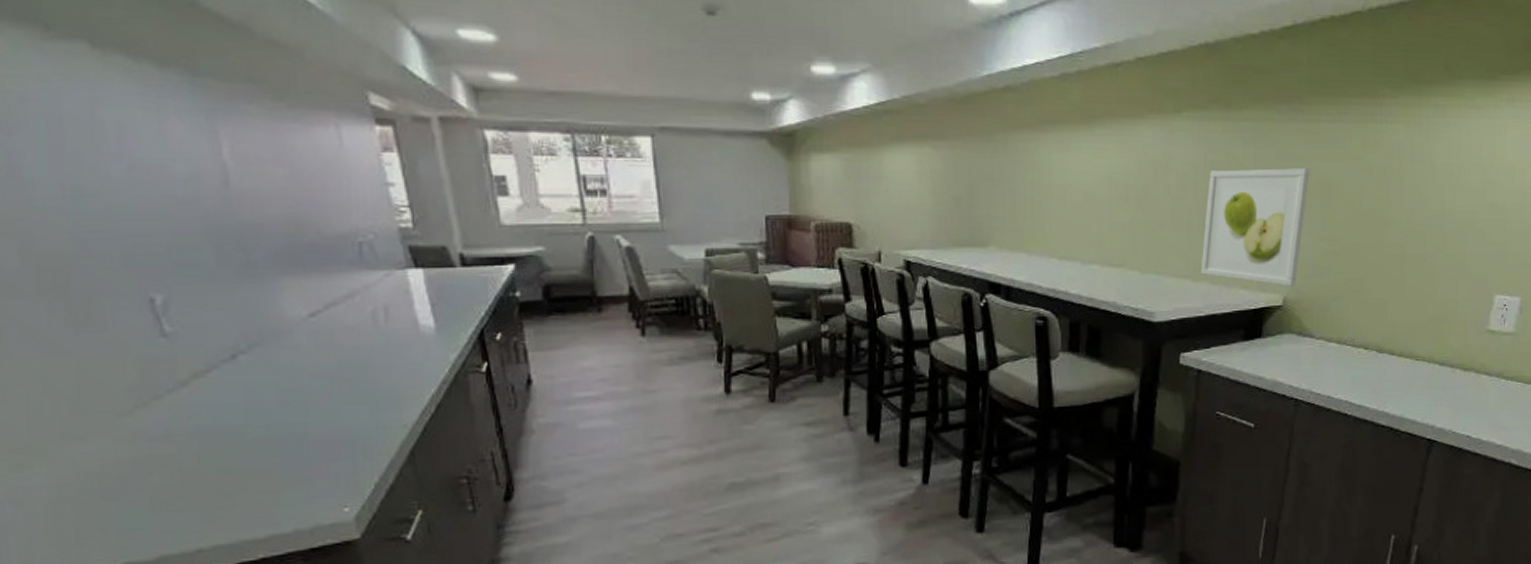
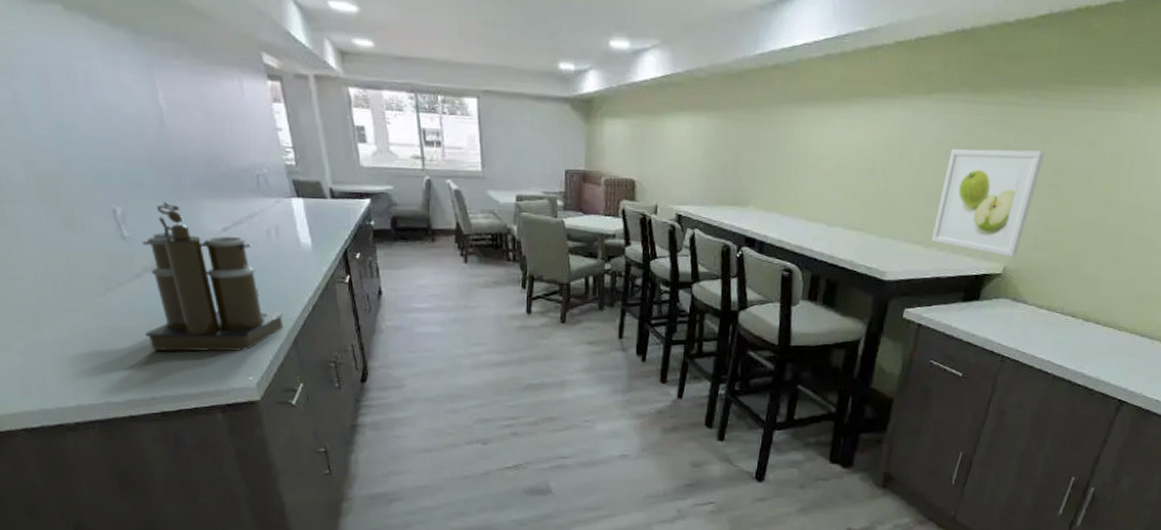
coffee maker: none [191,284,395,484] -> present [142,202,284,352]

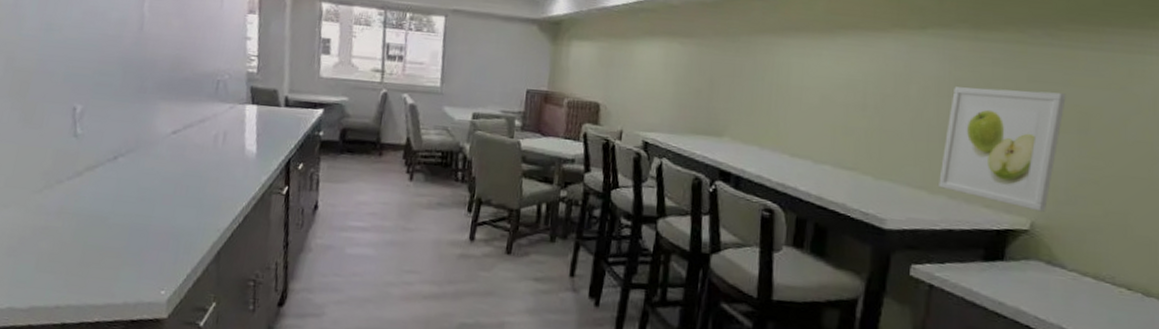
coffee maker: present [142,202,284,352] -> none [69,102,212,261]

